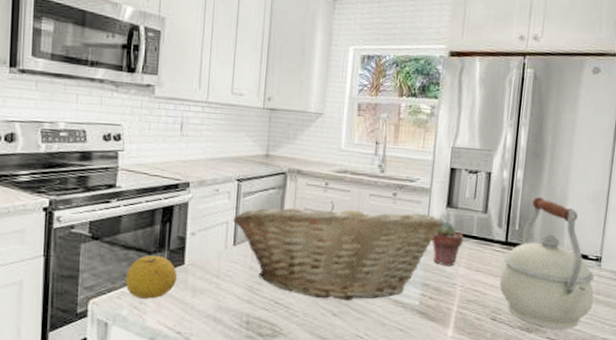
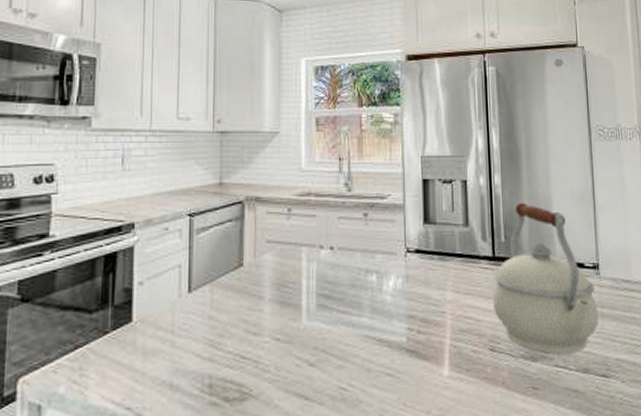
fruit: present [125,256,177,299] -> none [62,314,123,370]
fruit basket: present [232,200,444,300] -> none [185,228,423,346]
potted succulent: present [432,221,464,267] -> none [412,240,447,292]

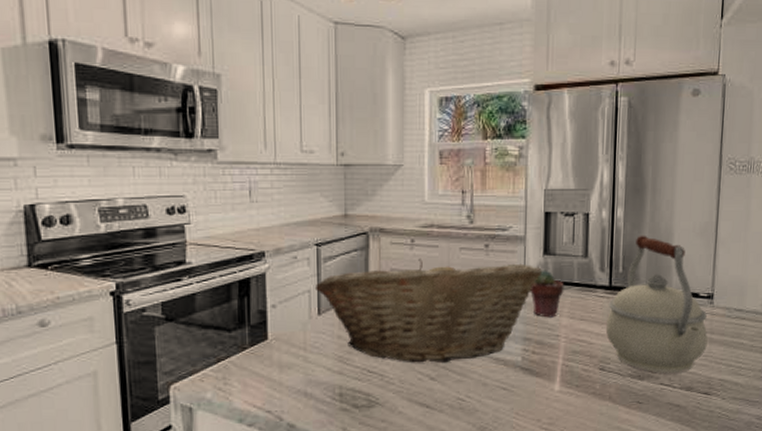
fruit basket: none [185,228,423,346] -> present [314,258,542,363]
potted succulent: none [412,240,447,292] -> present [530,270,564,318]

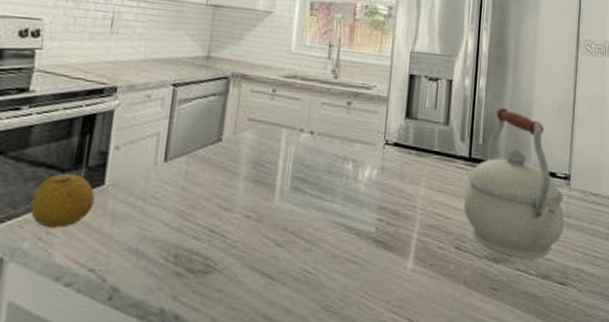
fruit: none [206,333,261,379] -> present [30,174,95,228]
fruit basket: present [314,258,542,363] -> none [164,109,403,227]
potted succulent: present [530,270,564,318] -> none [389,134,424,186]

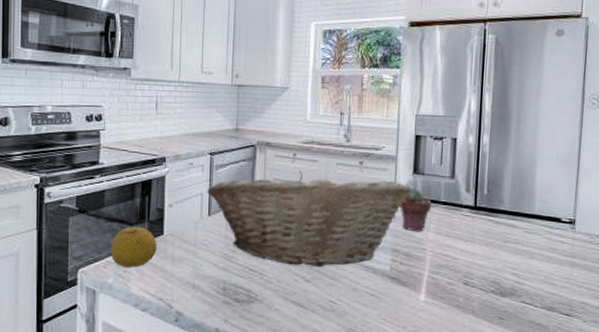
fruit basket: none [164,109,403,227] -> present [206,170,411,266]
potted succulent: none [389,134,424,186] -> present [400,188,432,232]
kettle: present [463,107,565,259] -> none [470,160,570,294]

